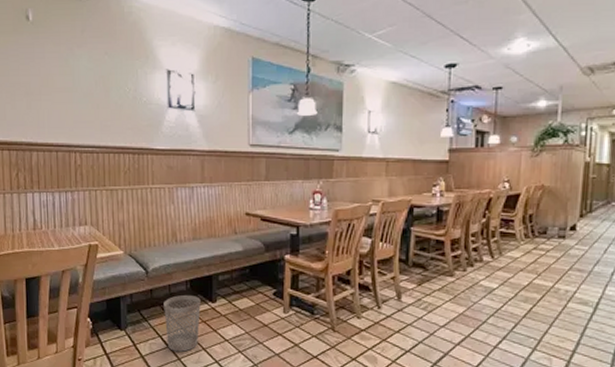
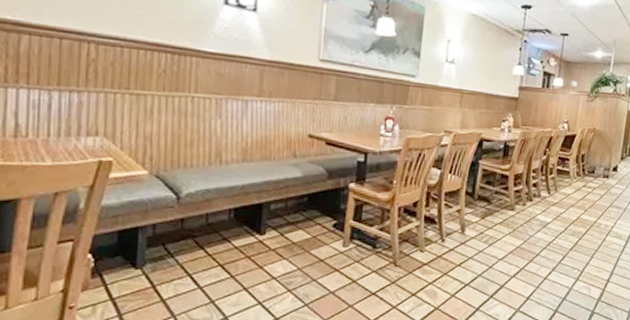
wastebasket: present [164,295,201,352] -> none [197,226,246,293]

